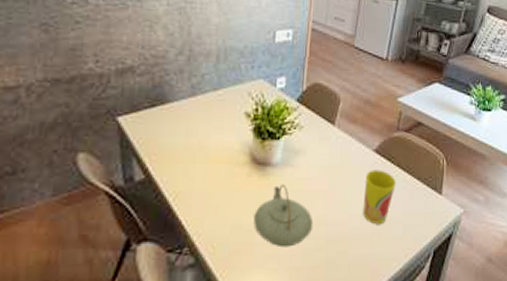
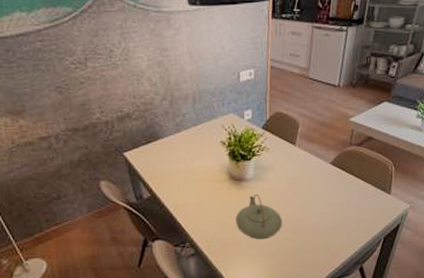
cup: present [363,170,396,225] -> none [323,178,350,221]

